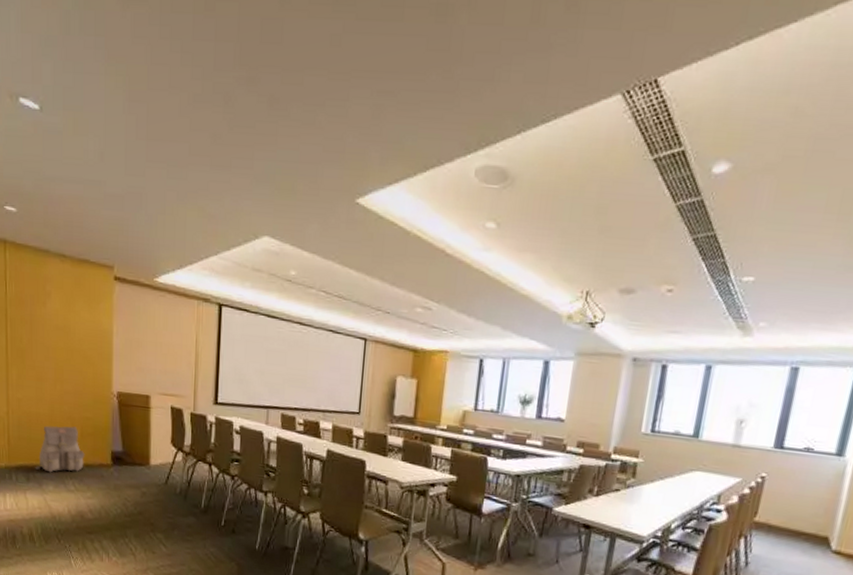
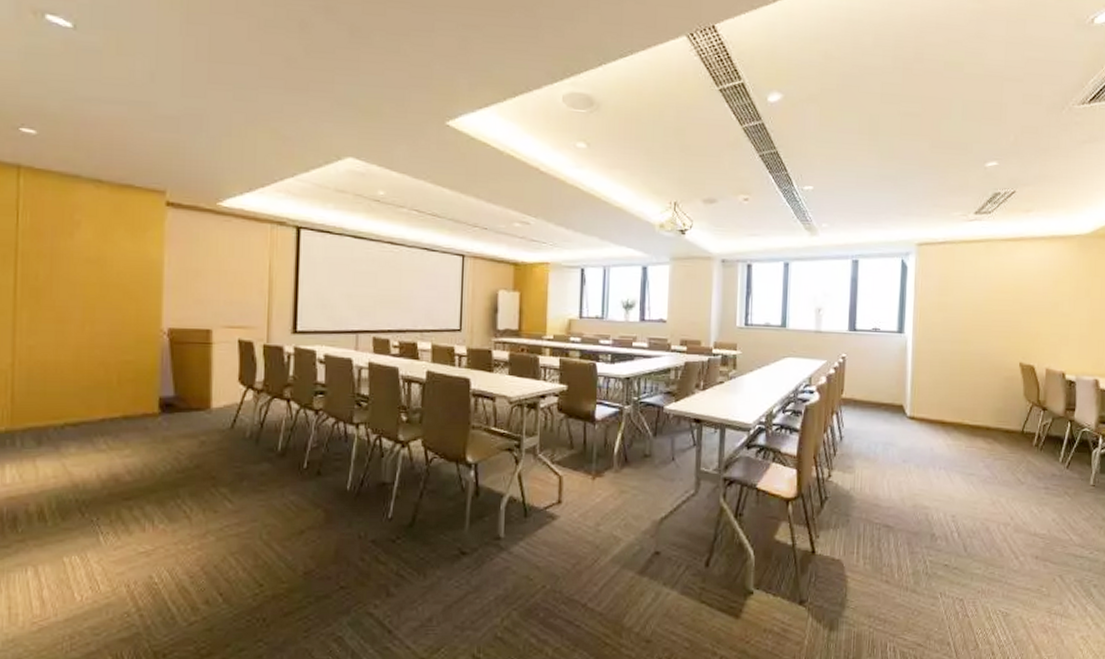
backpack: present [35,425,85,473] -> none [51,373,123,432]

